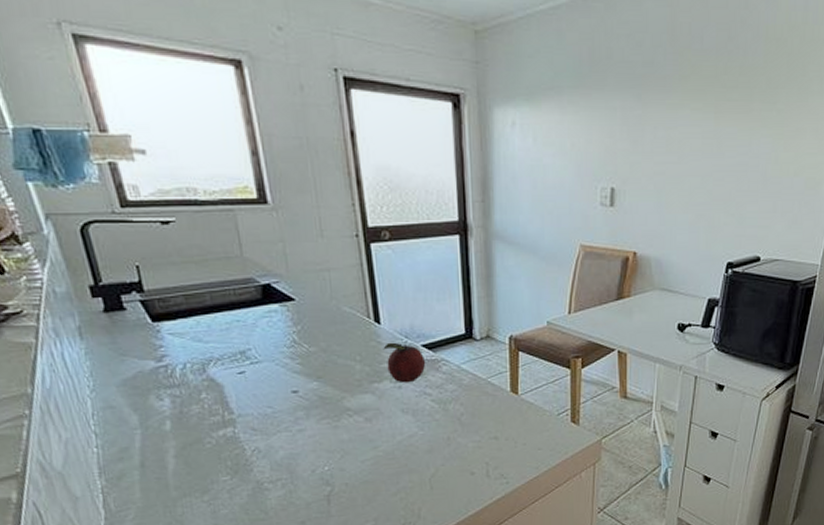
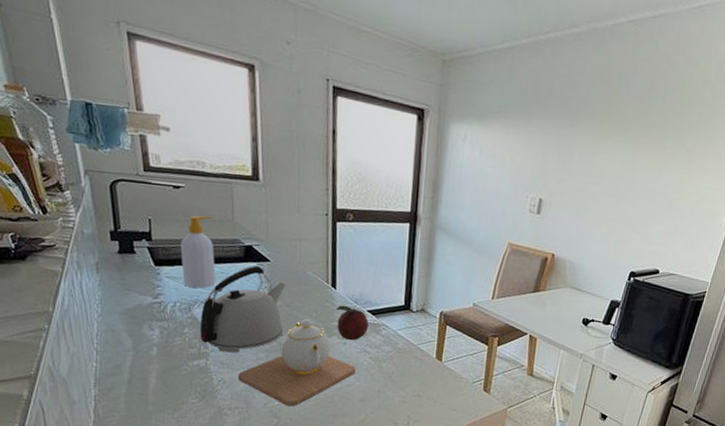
soap bottle: none [180,253,232,343] -> present [180,215,216,288]
kettle: none [219,306,324,416] -> present [200,265,286,353]
teapot: none [274,364,417,470] -> present [237,319,356,407]

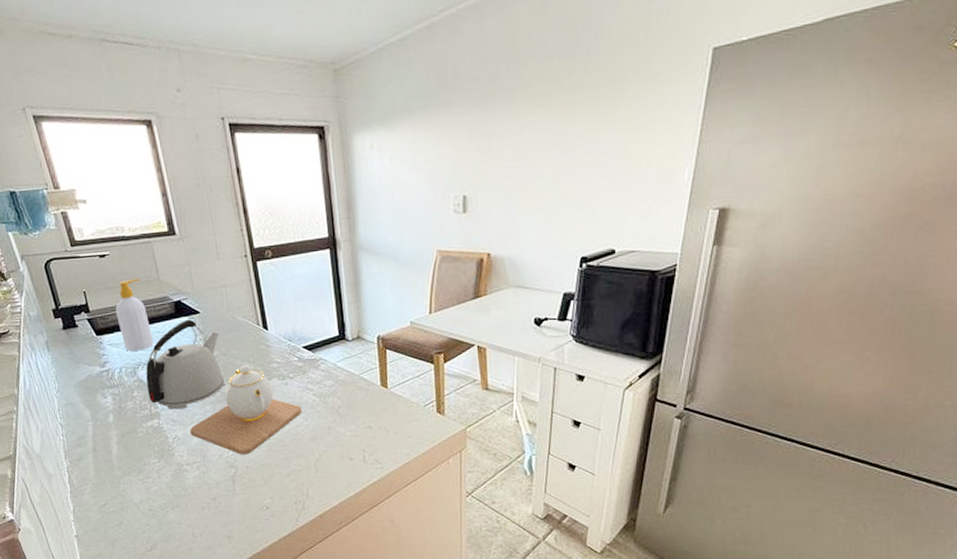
fruit: present [335,305,369,341] -> none [271,345,307,381]

